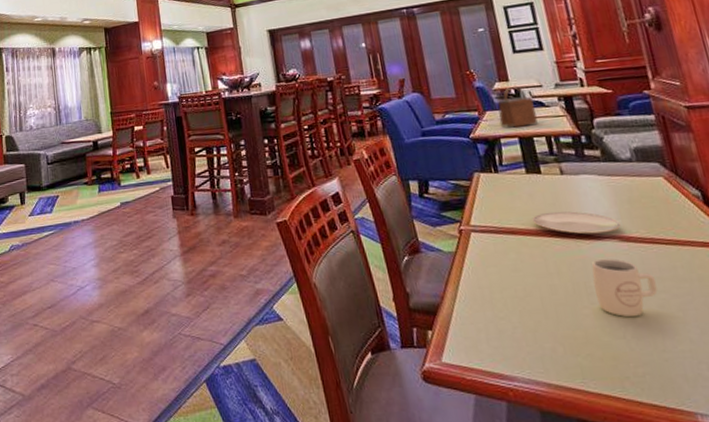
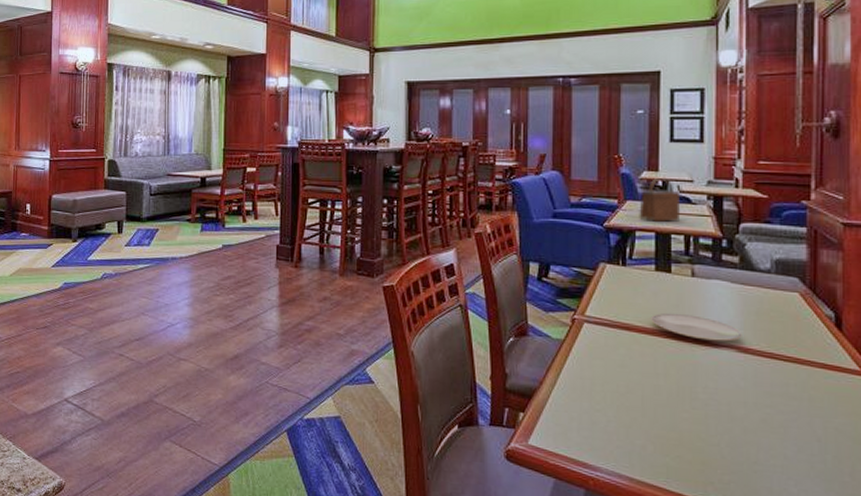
mug: present [591,258,658,318] -> none [700,366,764,427]

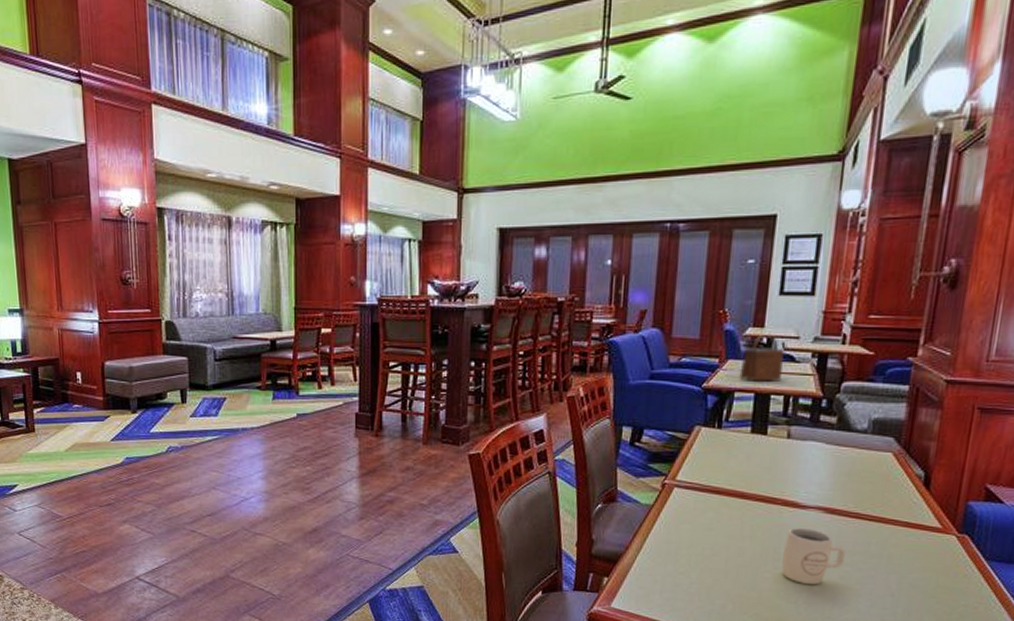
plate: present [651,312,742,342] -> none [742,475,831,503]
mug: none [700,366,764,427] -> present [781,527,845,585]

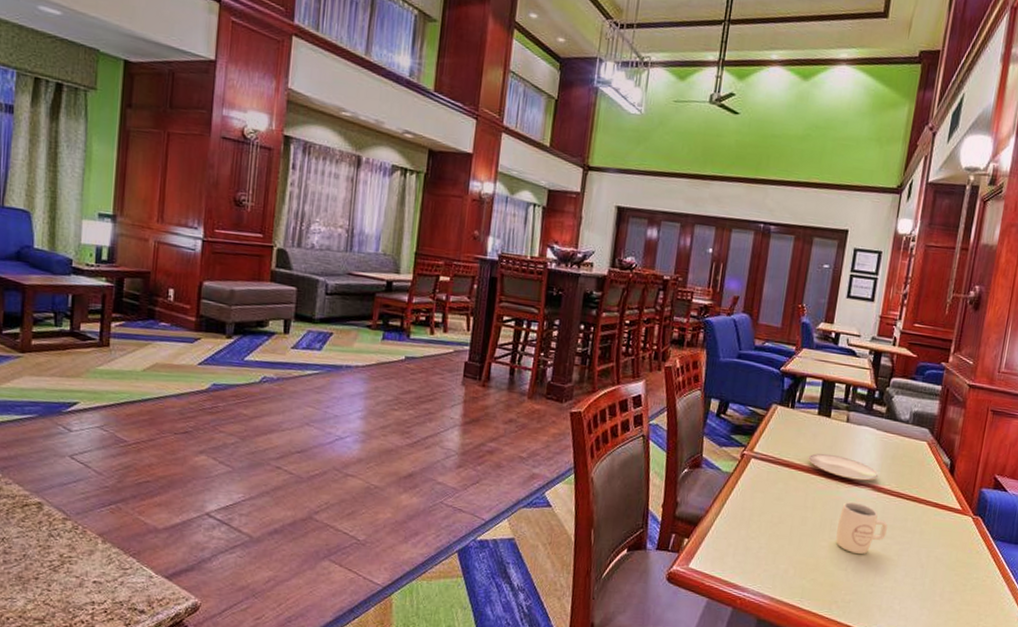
handbag: present [739,334,786,382] -> none [811,329,849,372]
plate: none [742,475,831,503] -> present [808,453,879,481]

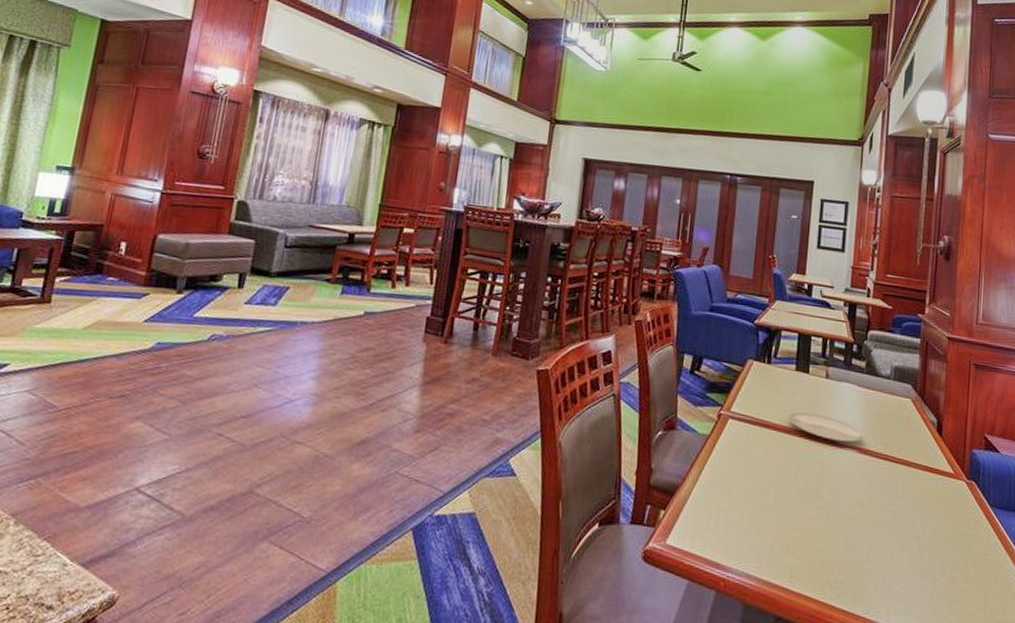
mug: present [835,501,888,555] -> none [823,465,877,527]

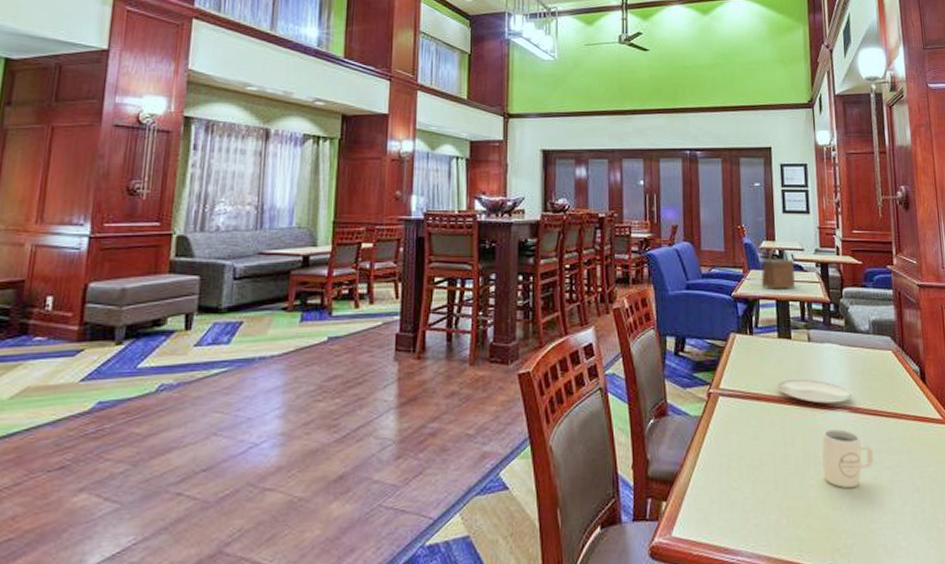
handbag: none [785,280,823,325] -> present [761,246,795,289]
mug: none [823,465,877,527] -> present [821,428,874,489]

